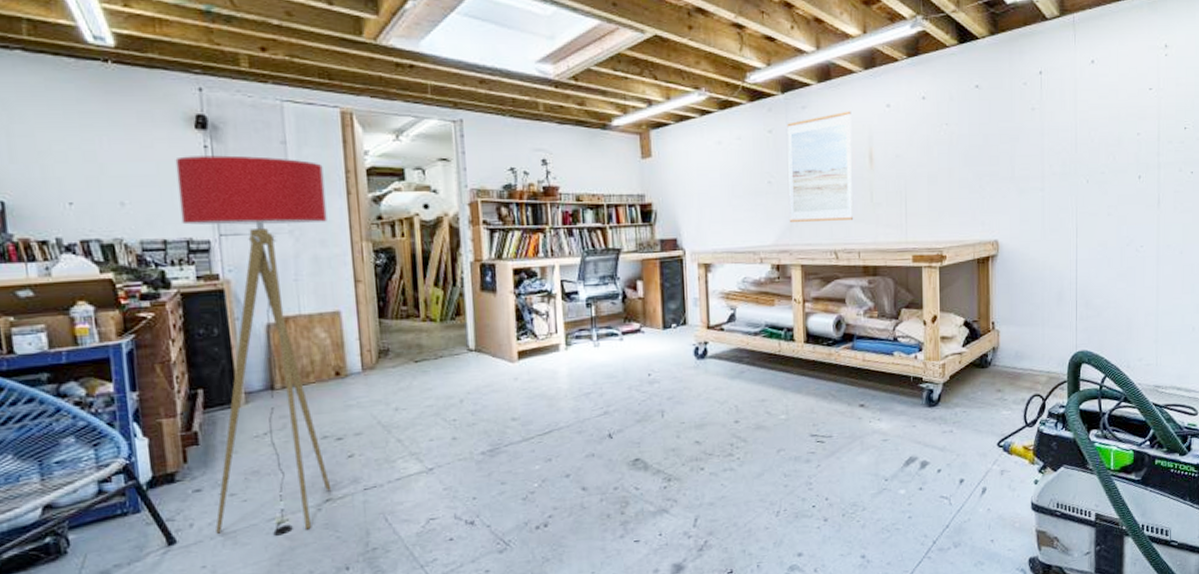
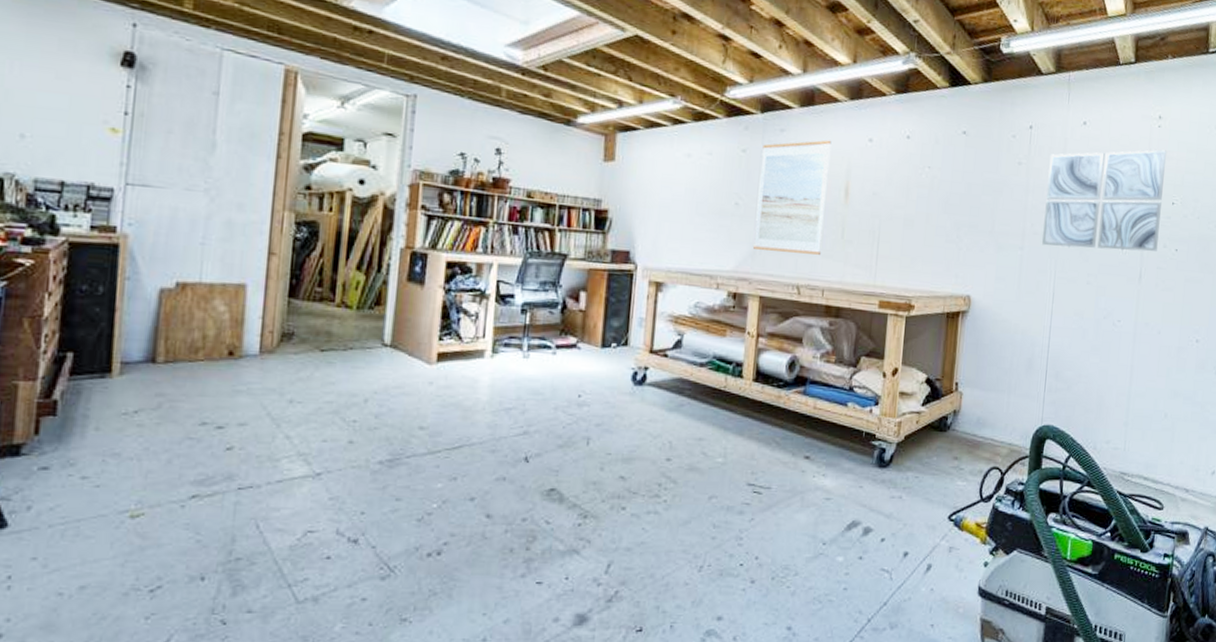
floor lamp: present [175,155,332,536] -> none [57,93,255,531]
wall art: none [1062,77,1176,185] -> present [1042,149,1167,252]

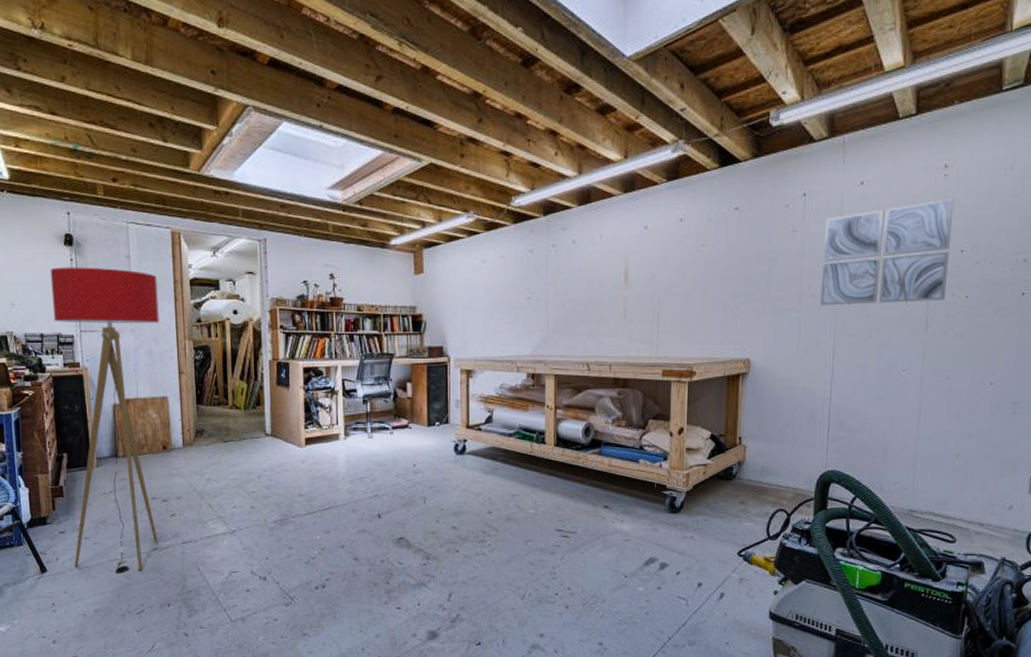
floor lamp: none [57,93,255,531] -> present [50,267,160,573]
wall art: present [753,140,832,255] -> none [546,232,609,335]

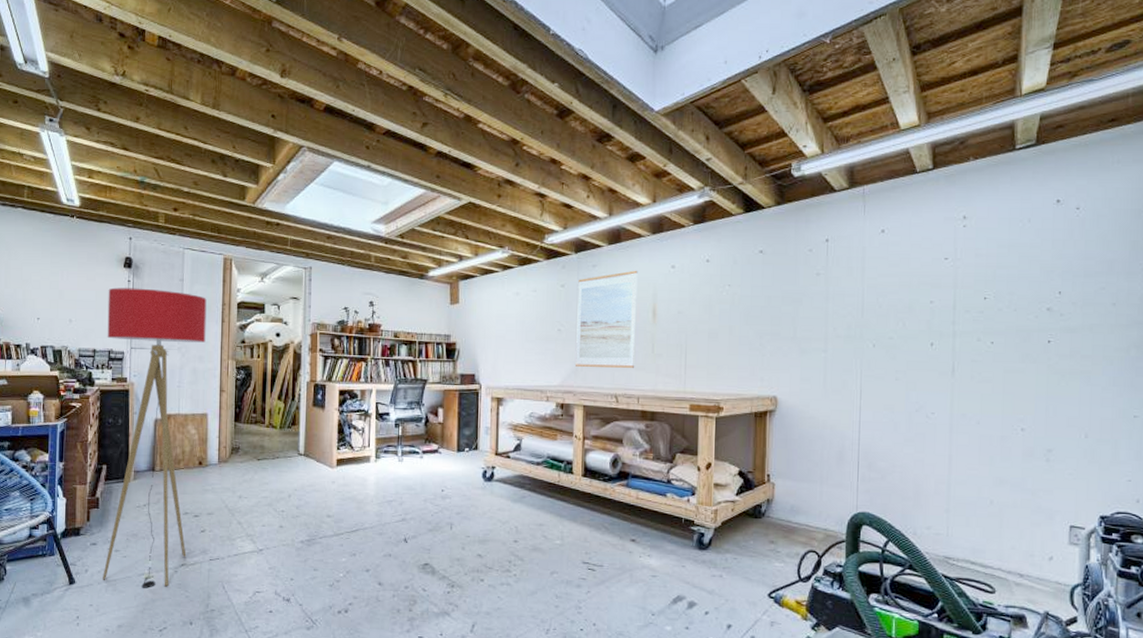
wall art: none [546,232,609,335] -> present [576,270,638,368]
wall art: present [820,199,955,306] -> none [846,248,975,347]

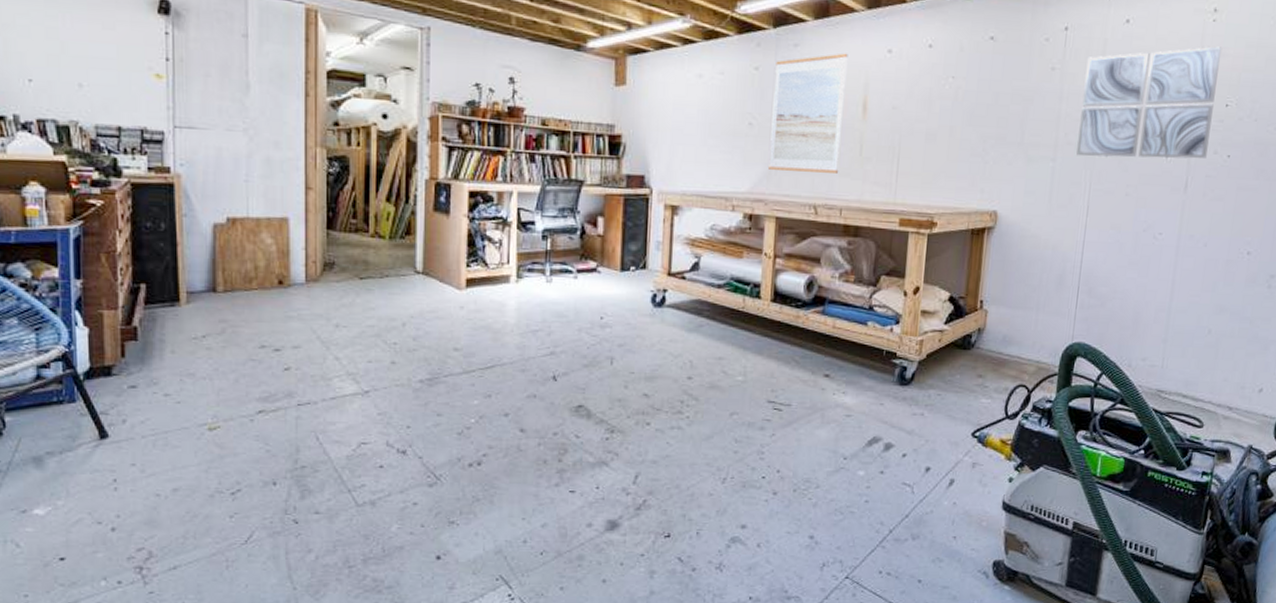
floor lamp: present [103,287,207,588] -> none [136,41,283,442]
wall art: none [846,248,975,347] -> present [1076,46,1222,159]

